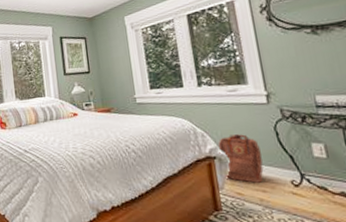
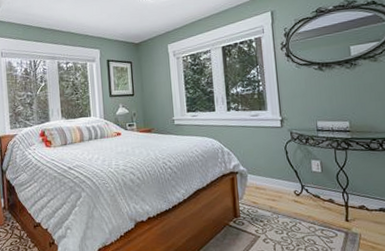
backpack: present [217,134,264,183] -> none [240,153,274,194]

